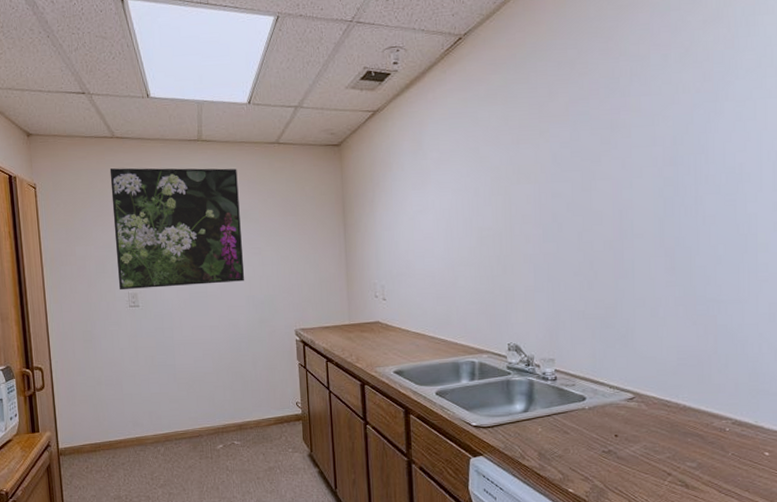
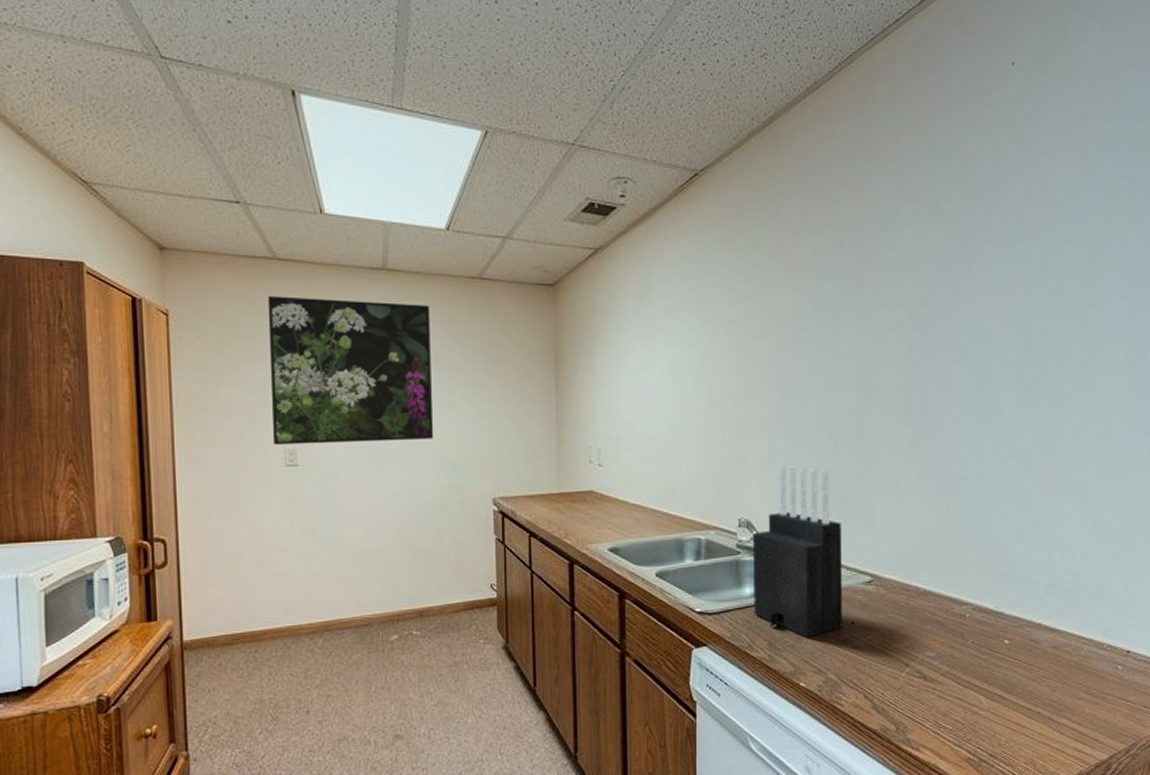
knife block: none [522,294,607,449] -> present [753,465,843,638]

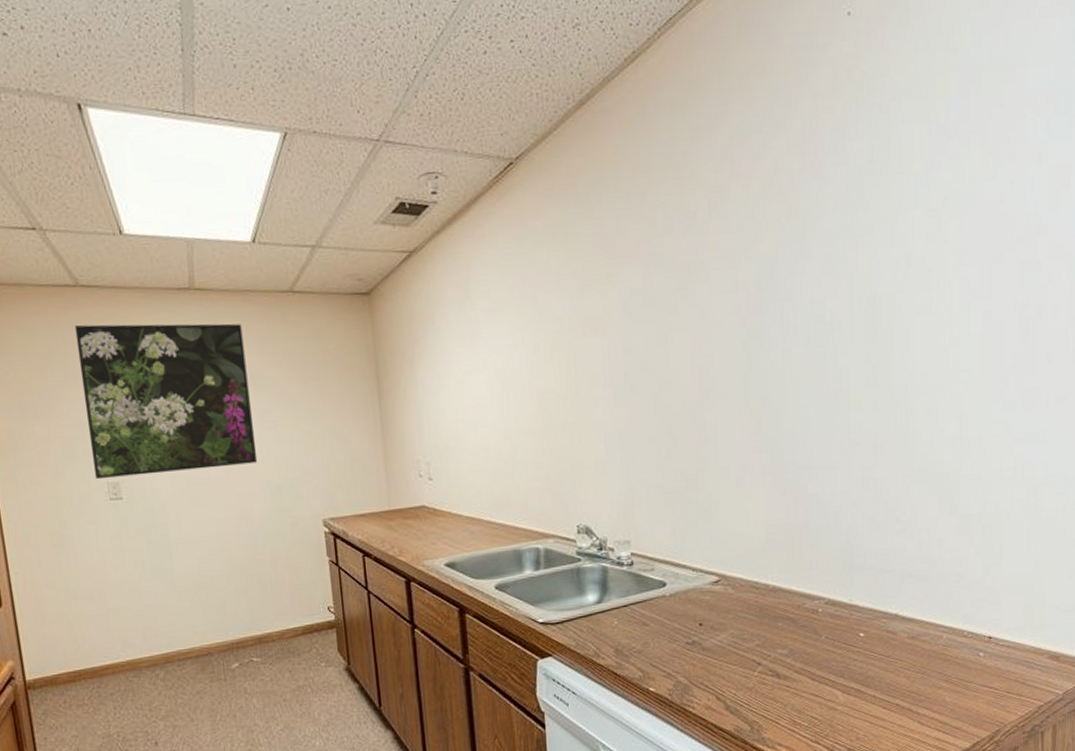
knife block: present [753,465,843,638] -> none [593,466,691,643]

